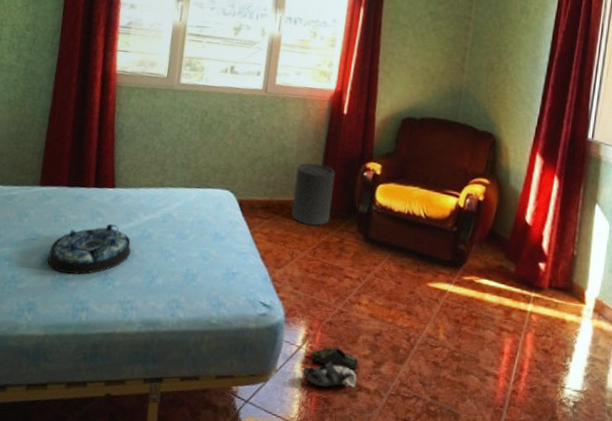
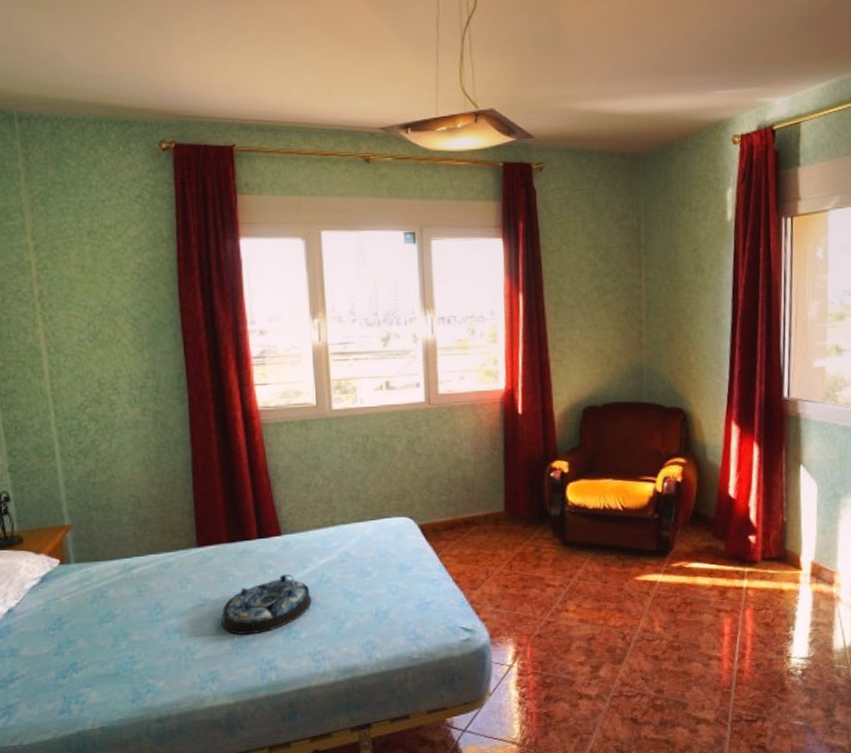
trash can: present [291,163,336,226] -> none [477,472,521,539]
shoe: present [302,346,365,387] -> none [517,658,582,701]

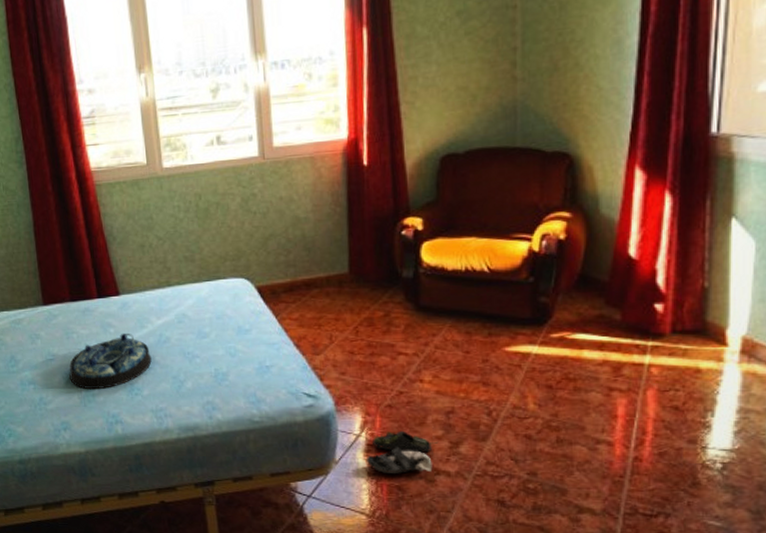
shoe: none [517,658,582,701] -> present [365,430,439,473]

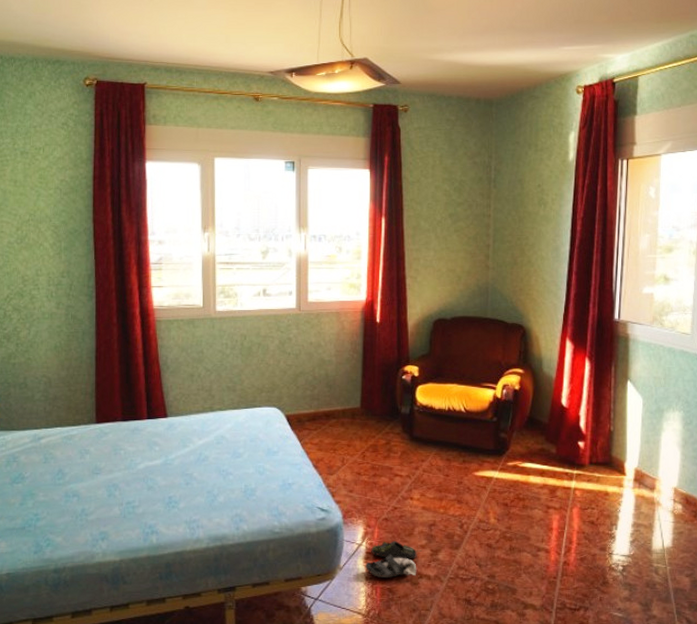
serving tray: present [69,333,152,390] -> none [113,451,190,502]

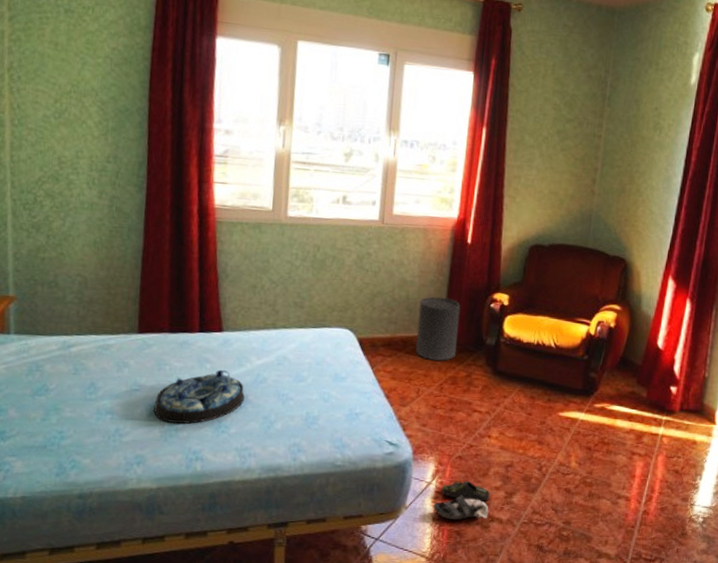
serving tray: none [113,451,190,502] -> present [153,369,245,424]
trash can: none [337,373,375,431] -> present [415,296,461,361]

